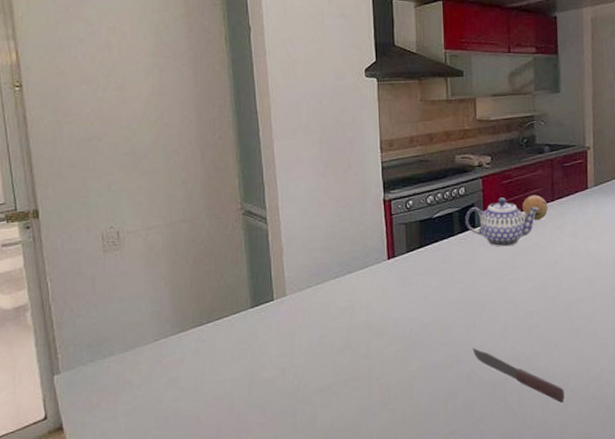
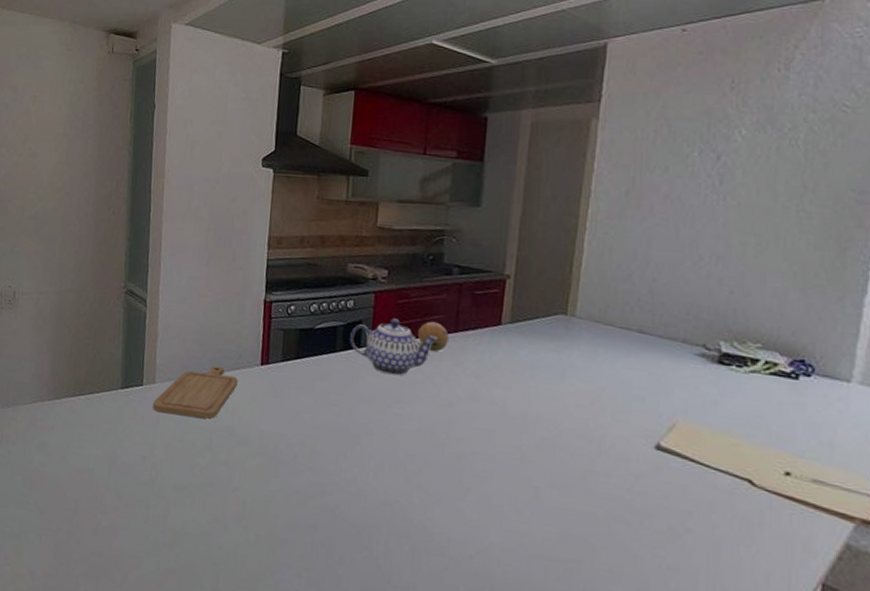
chopping board: none [287,267,368,323] -> present [153,365,238,419]
kitchen knife: present [472,348,565,404] -> none [339,481,442,571]

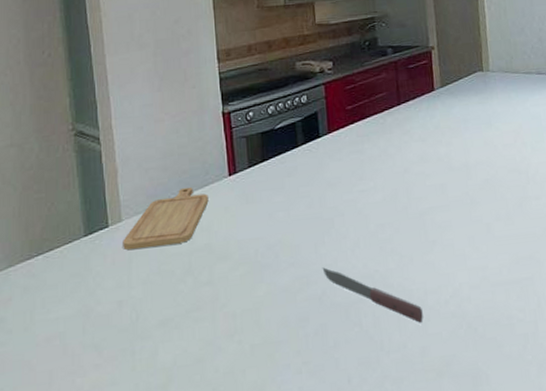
kitchen knife: none [339,481,442,571] -> present [322,267,423,324]
teapot: present [350,318,438,376] -> none [309,103,385,157]
fruit: present [418,321,449,351] -> none [367,99,394,126]

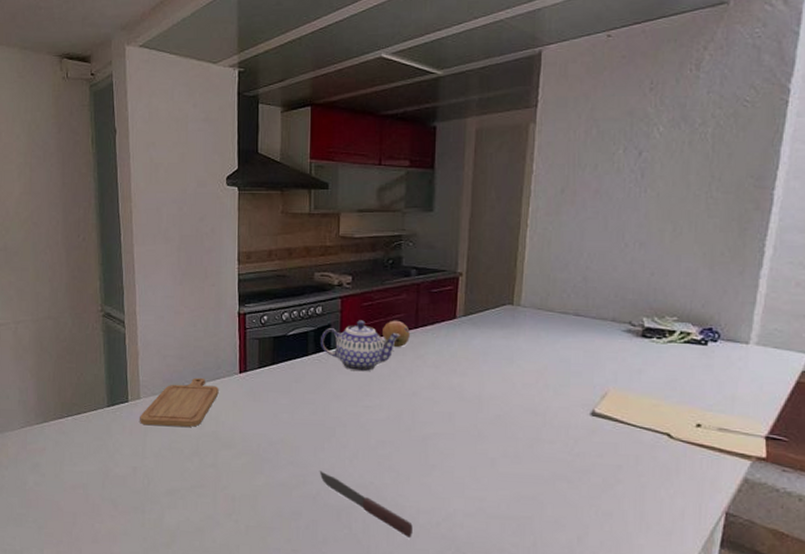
teapot: none [309,103,385,157] -> present [321,320,400,372]
fruit: none [367,99,394,126] -> present [382,320,410,347]

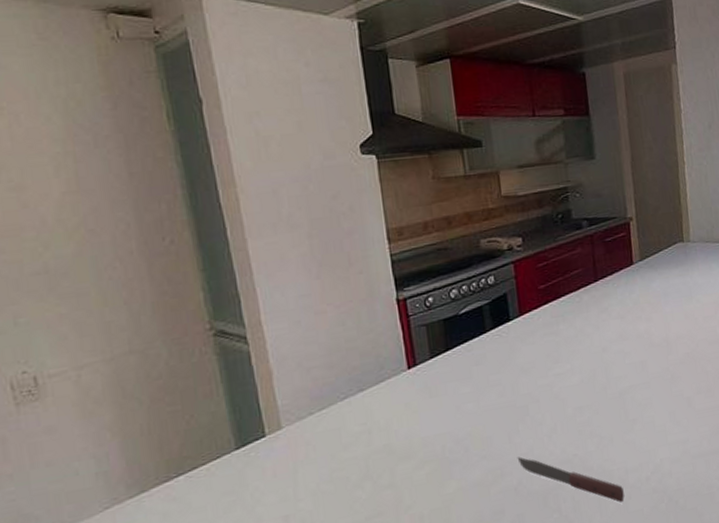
chopping board: present [140,377,219,427] -> none [284,384,386,460]
teapot: present [321,320,400,372] -> none [497,282,581,340]
fruit: present [382,320,410,347] -> none [562,276,591,305]

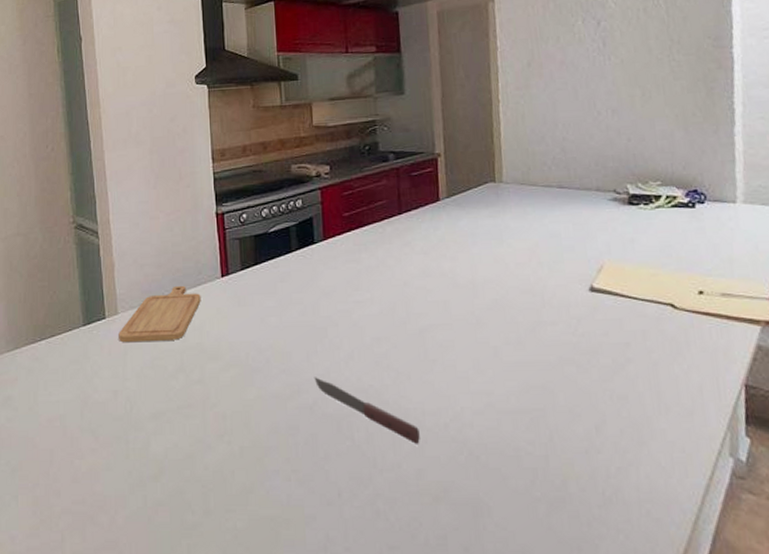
chopping board: none [284,384,386,460] -> present [118,285,201,343]

